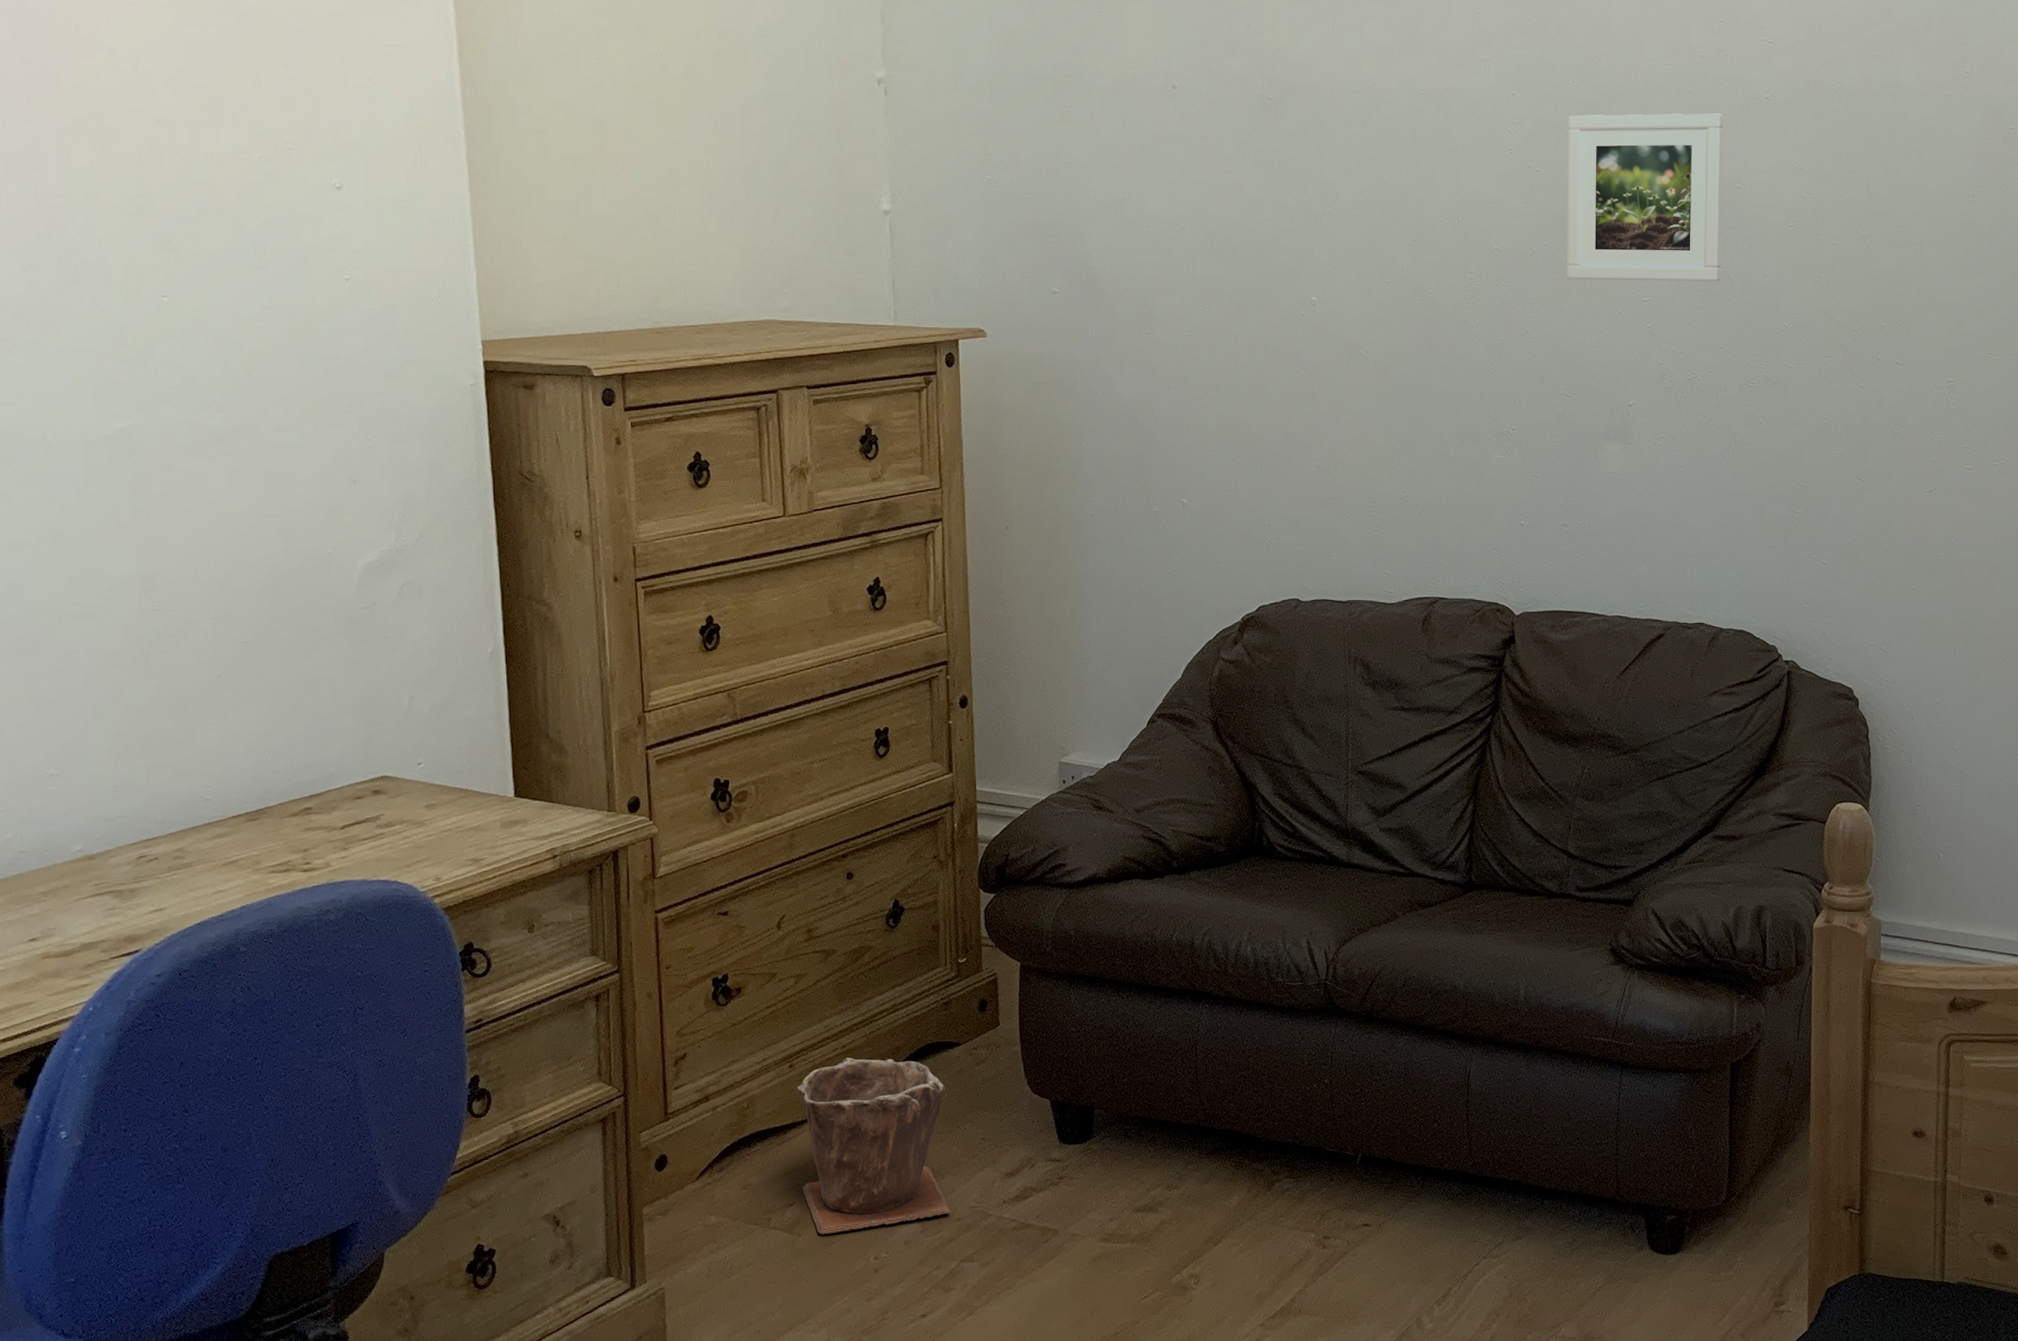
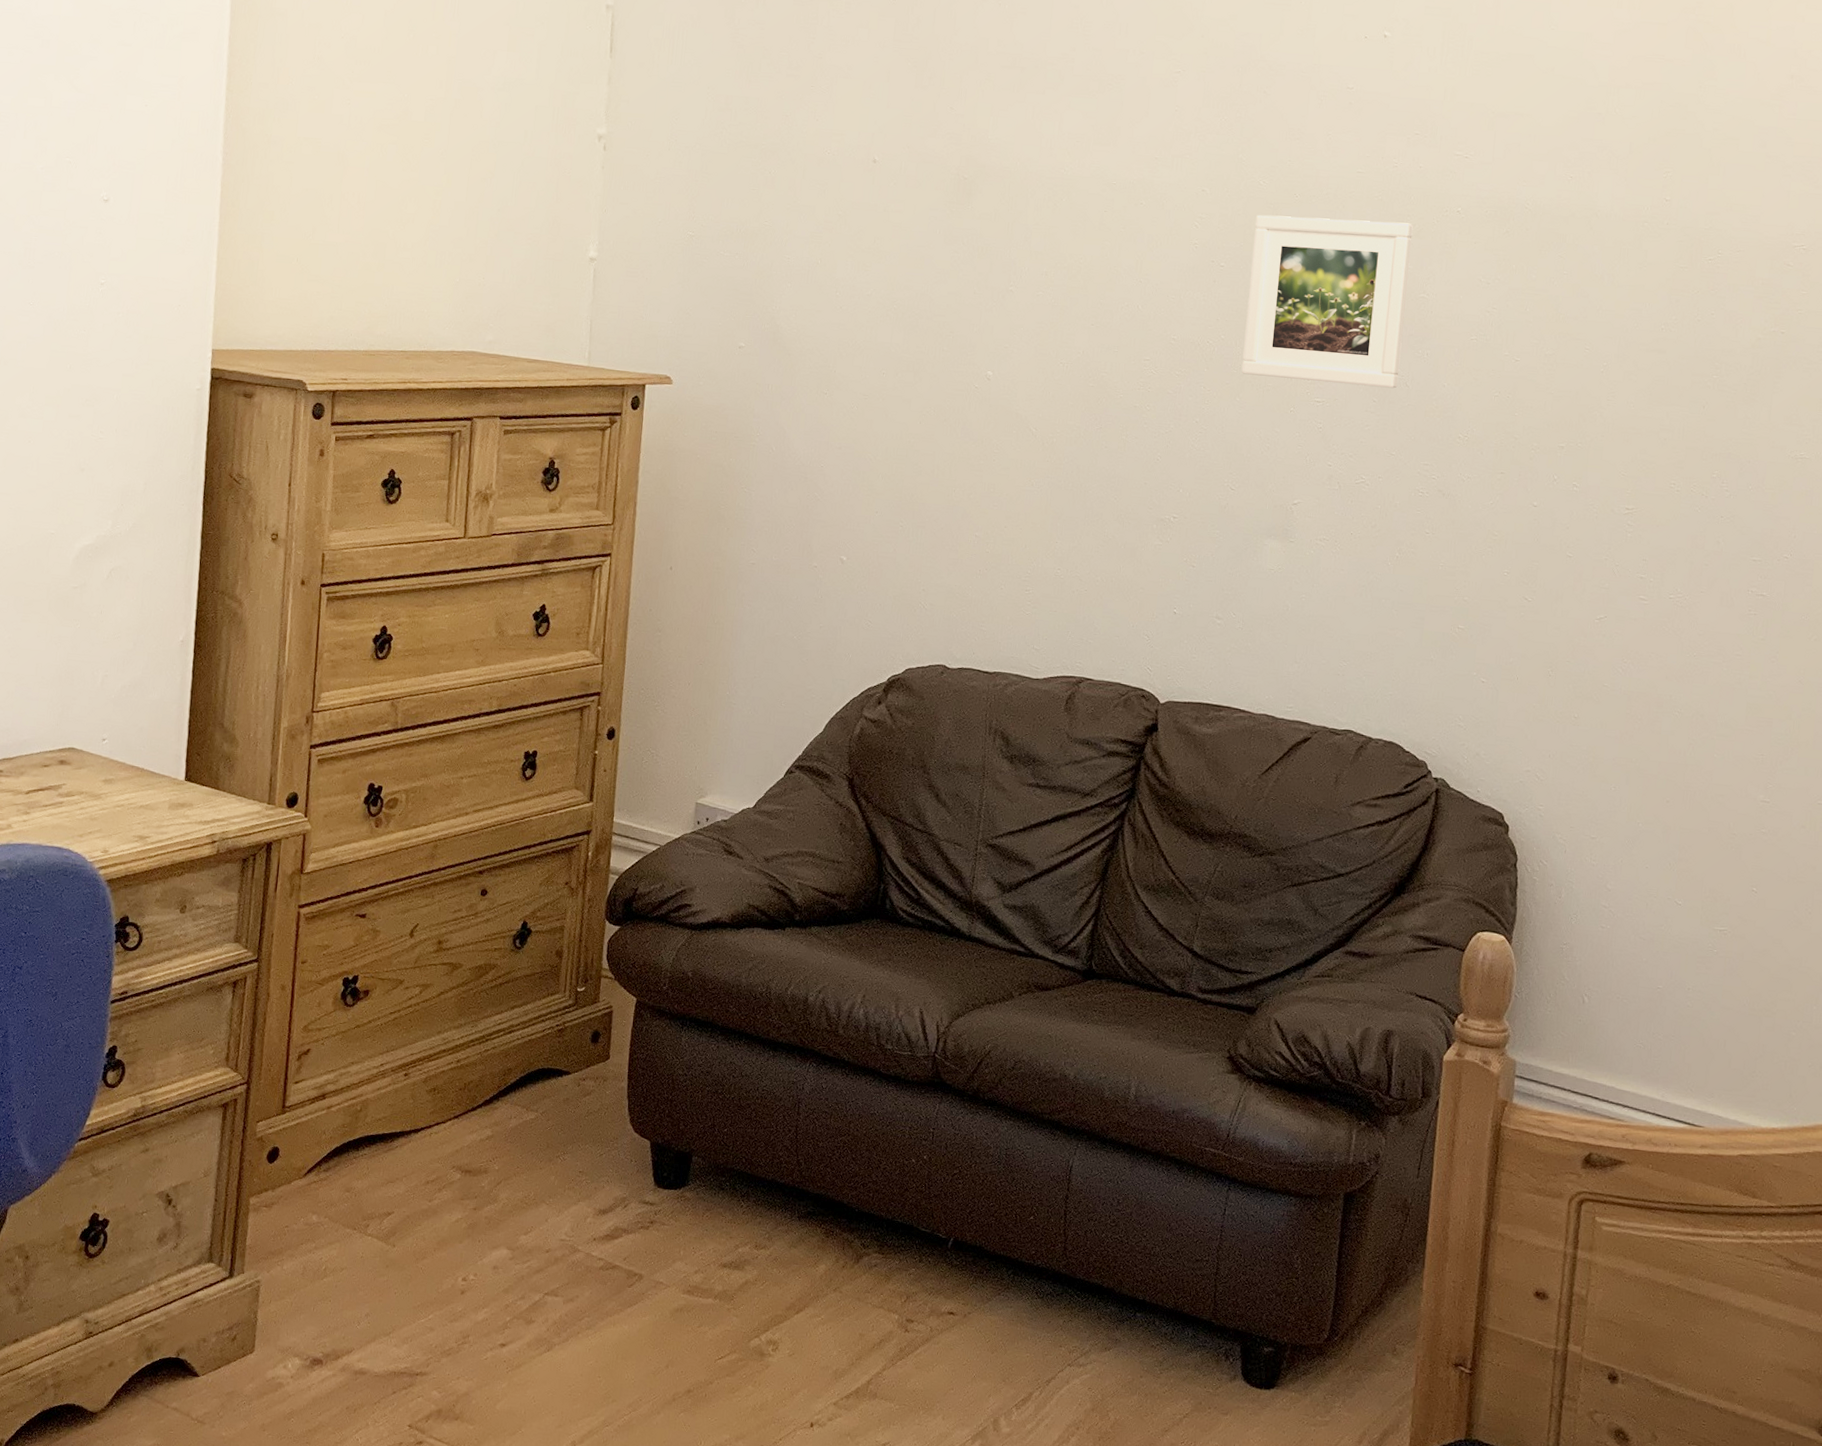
plant pot: present [797,1057,950,1235] -> none [402,1073,551,1249]

